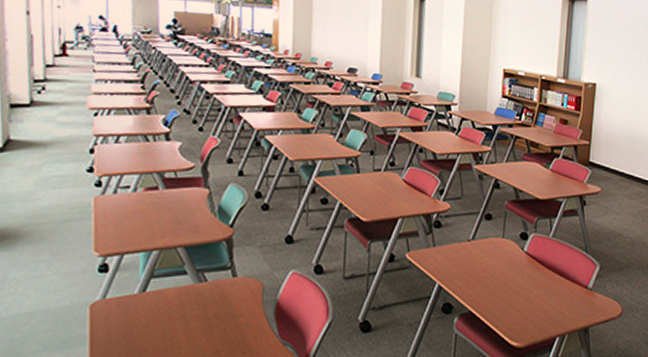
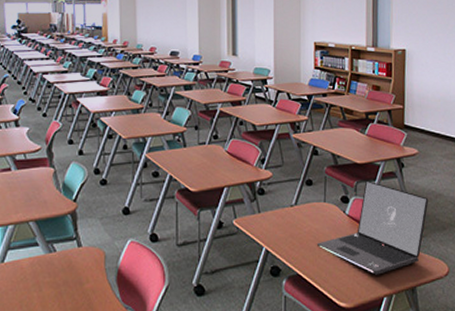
laptop: none [493,217,608,314] -> present [318,180,429,275]

